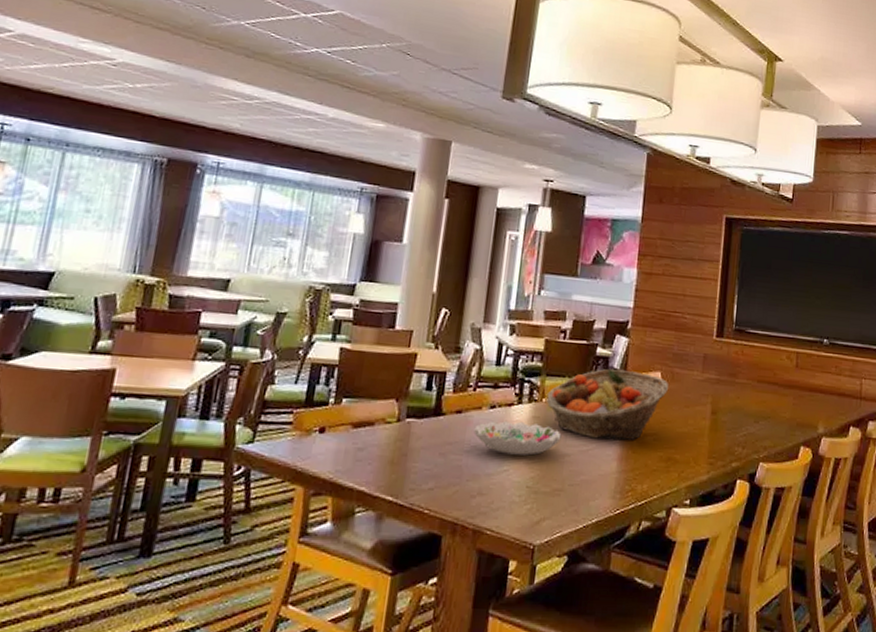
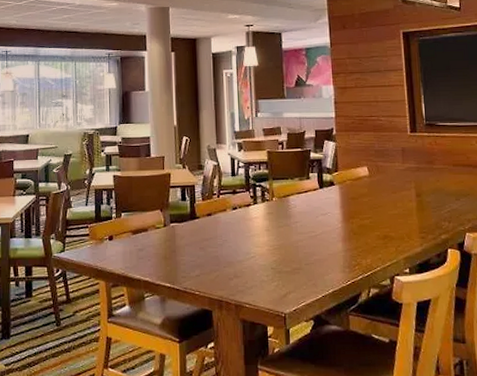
decorative bowl: present [474,420,562,456] -> none [223,217,293,244]
fruit basket: present [546,368,669,441] -> none [276,168,376,226]

